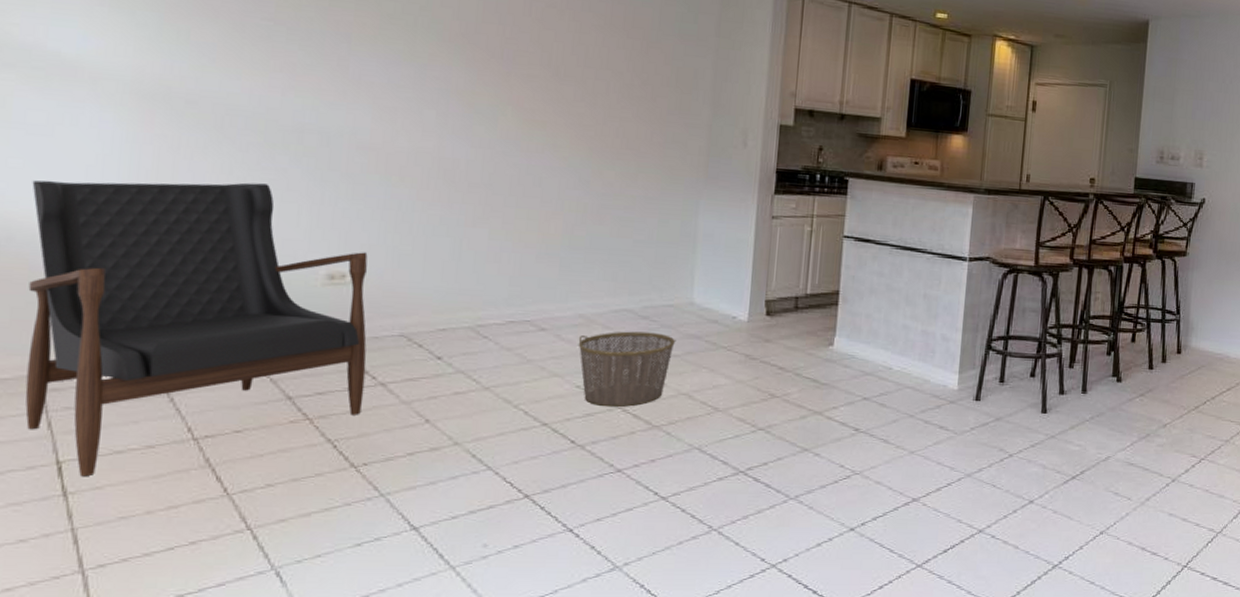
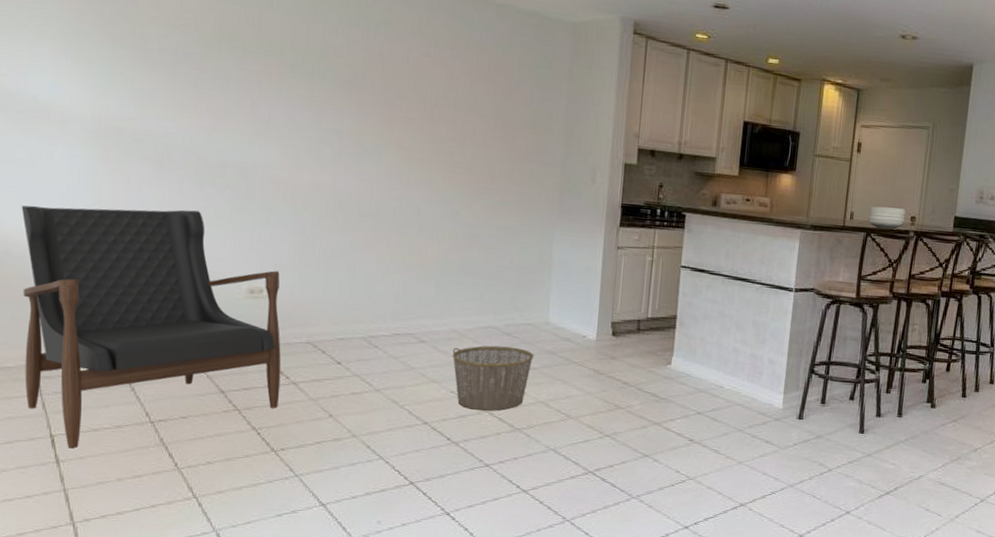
bowl: none [1045,168,1084,193] -> present [868,206,906,230]

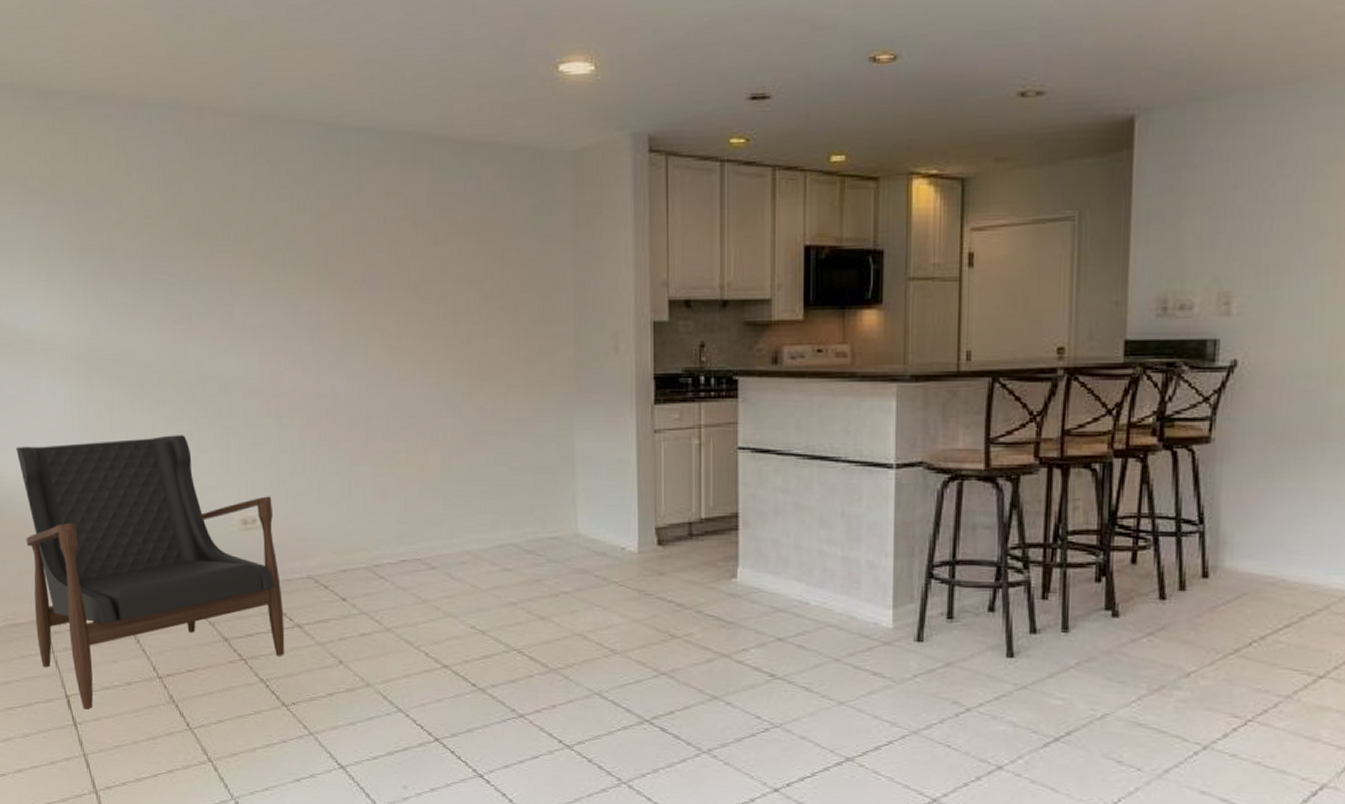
basket: present [452,345,535,411] -> none [468,567,565,648]
bowl: present [868,206,906,230] -> none [992,338,1048,371]

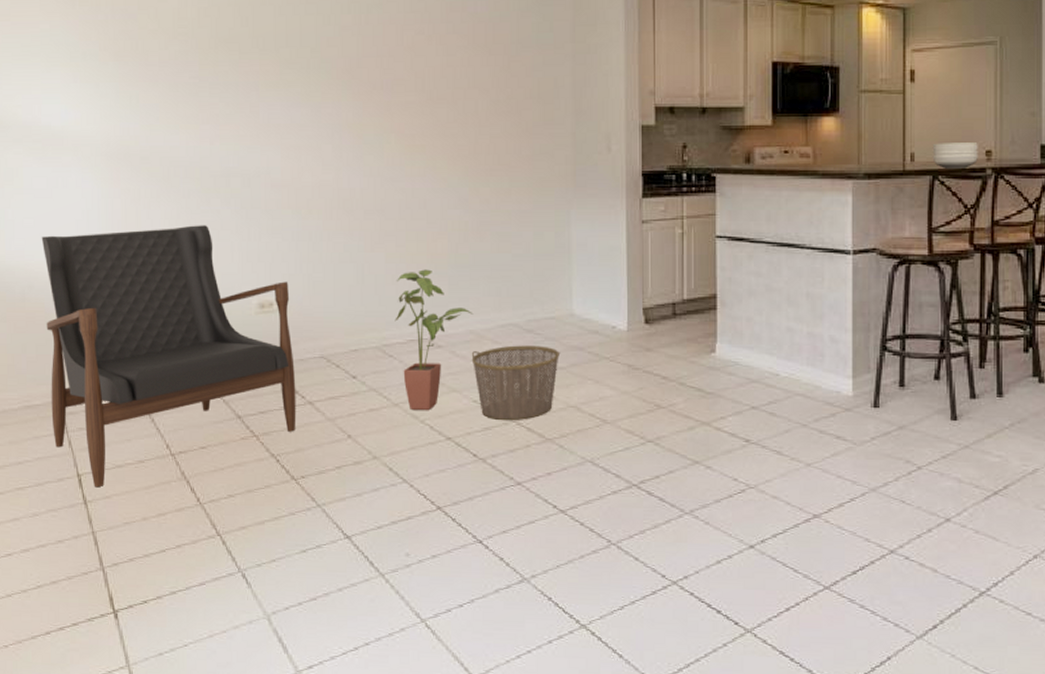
house plant: none [385,484,469,636] -> present [395,269,473,410]
basket: none [468,567,565,648] -> present [471,345,561,420]
bowl: none [992,338,1048,371] -> present [932,142,978,170]

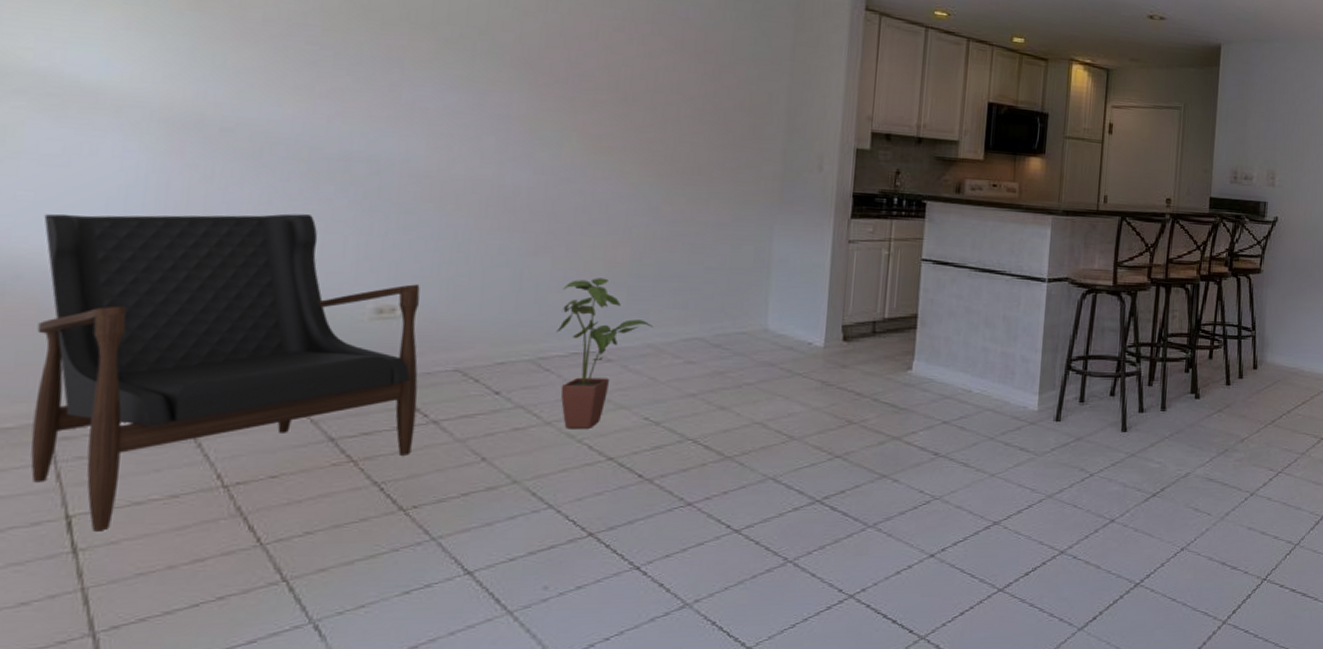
basket: present [471,345,561,420] -> none [646,360,750,438]
bowl: present [932,142,978,170] -> none [1122,188,1161,213]

